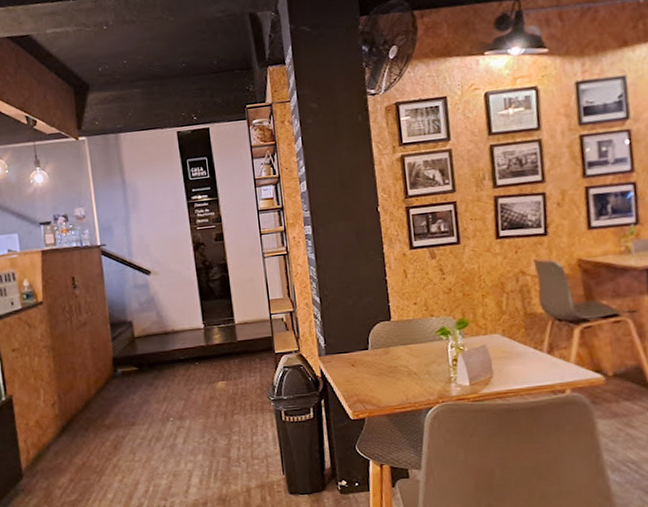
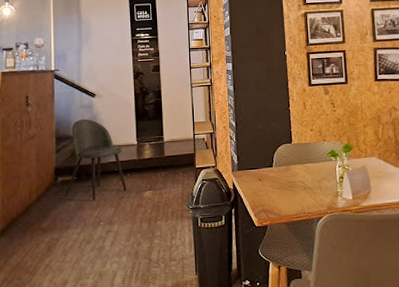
dining chair: none [127,300,197,393] -> present [65,119,127,200]

